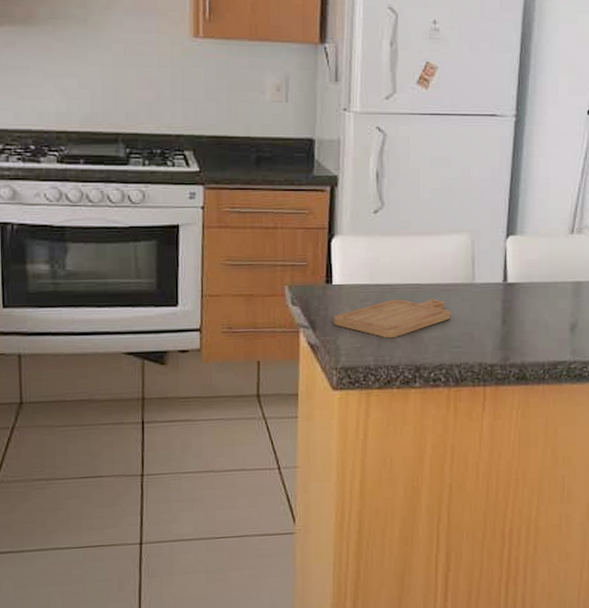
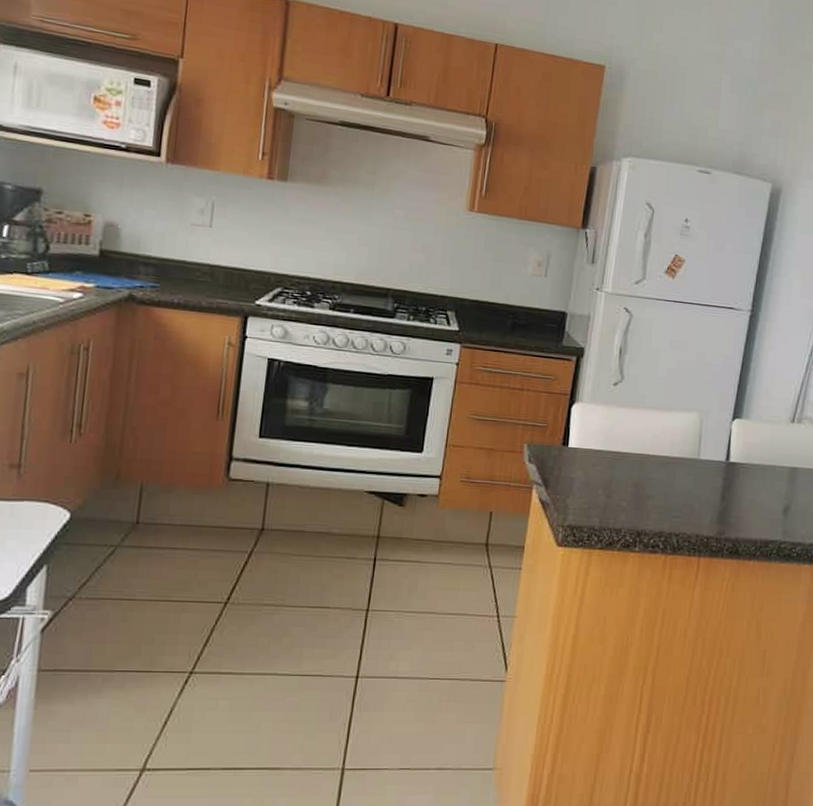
chopping board: present [333,298,451,339] -> none [564,467,675,503]

